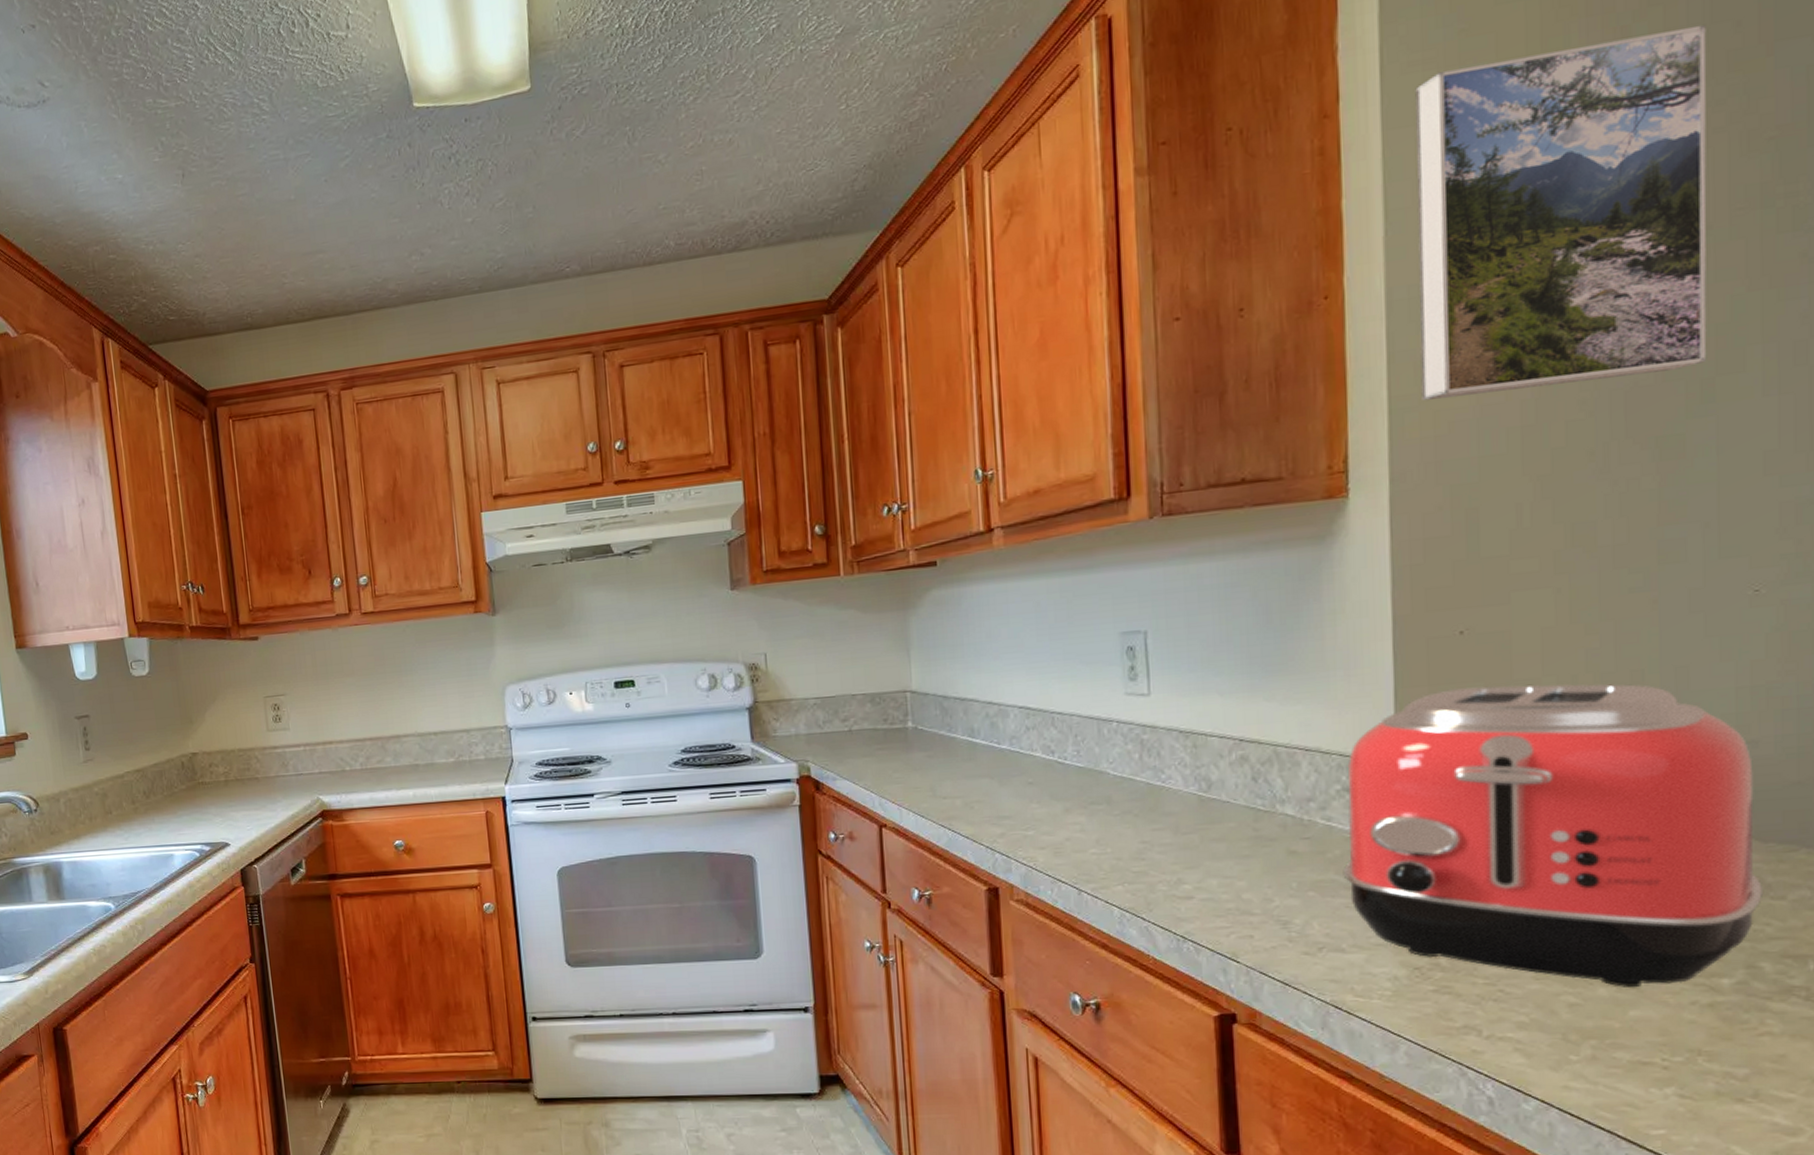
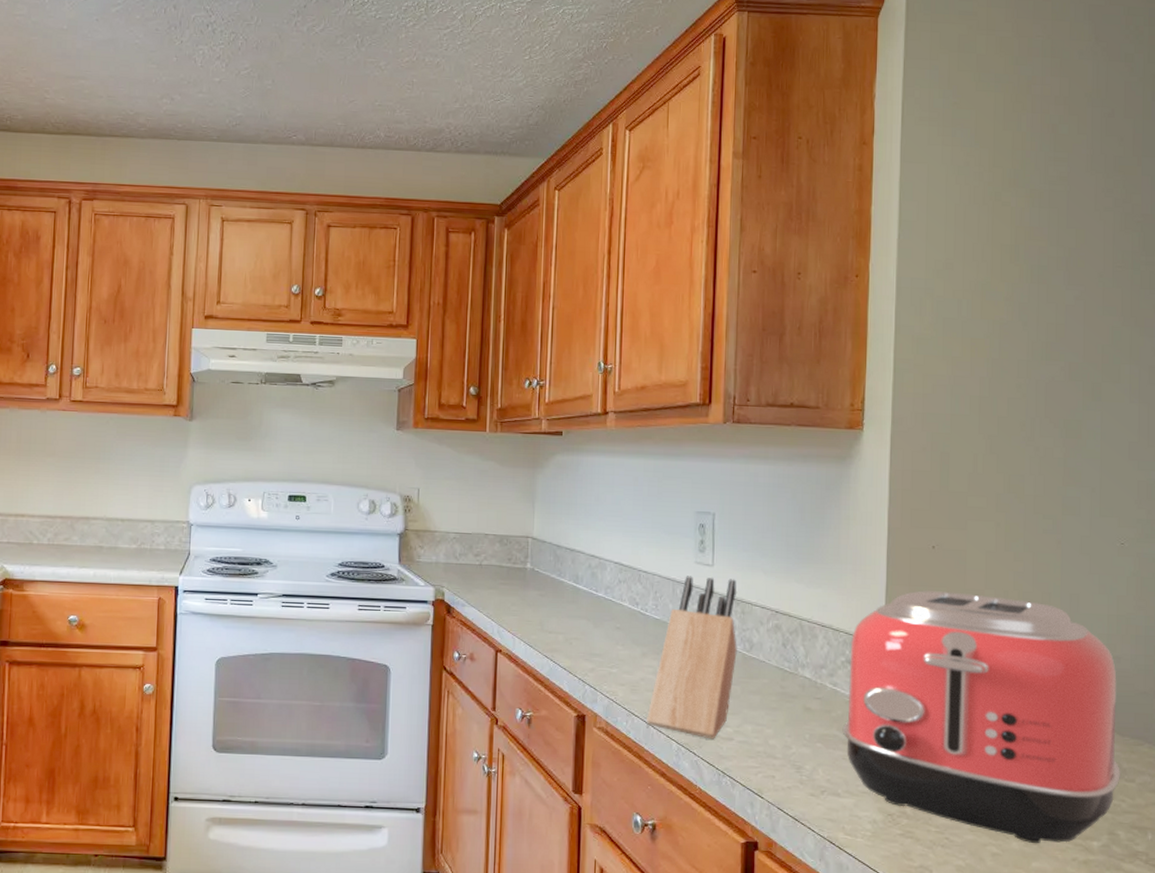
knife block: none [1077,707,1191,900] -> present [647,576,738,740]
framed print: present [1415,24,1707,400] -> none [916,129,1103,373]

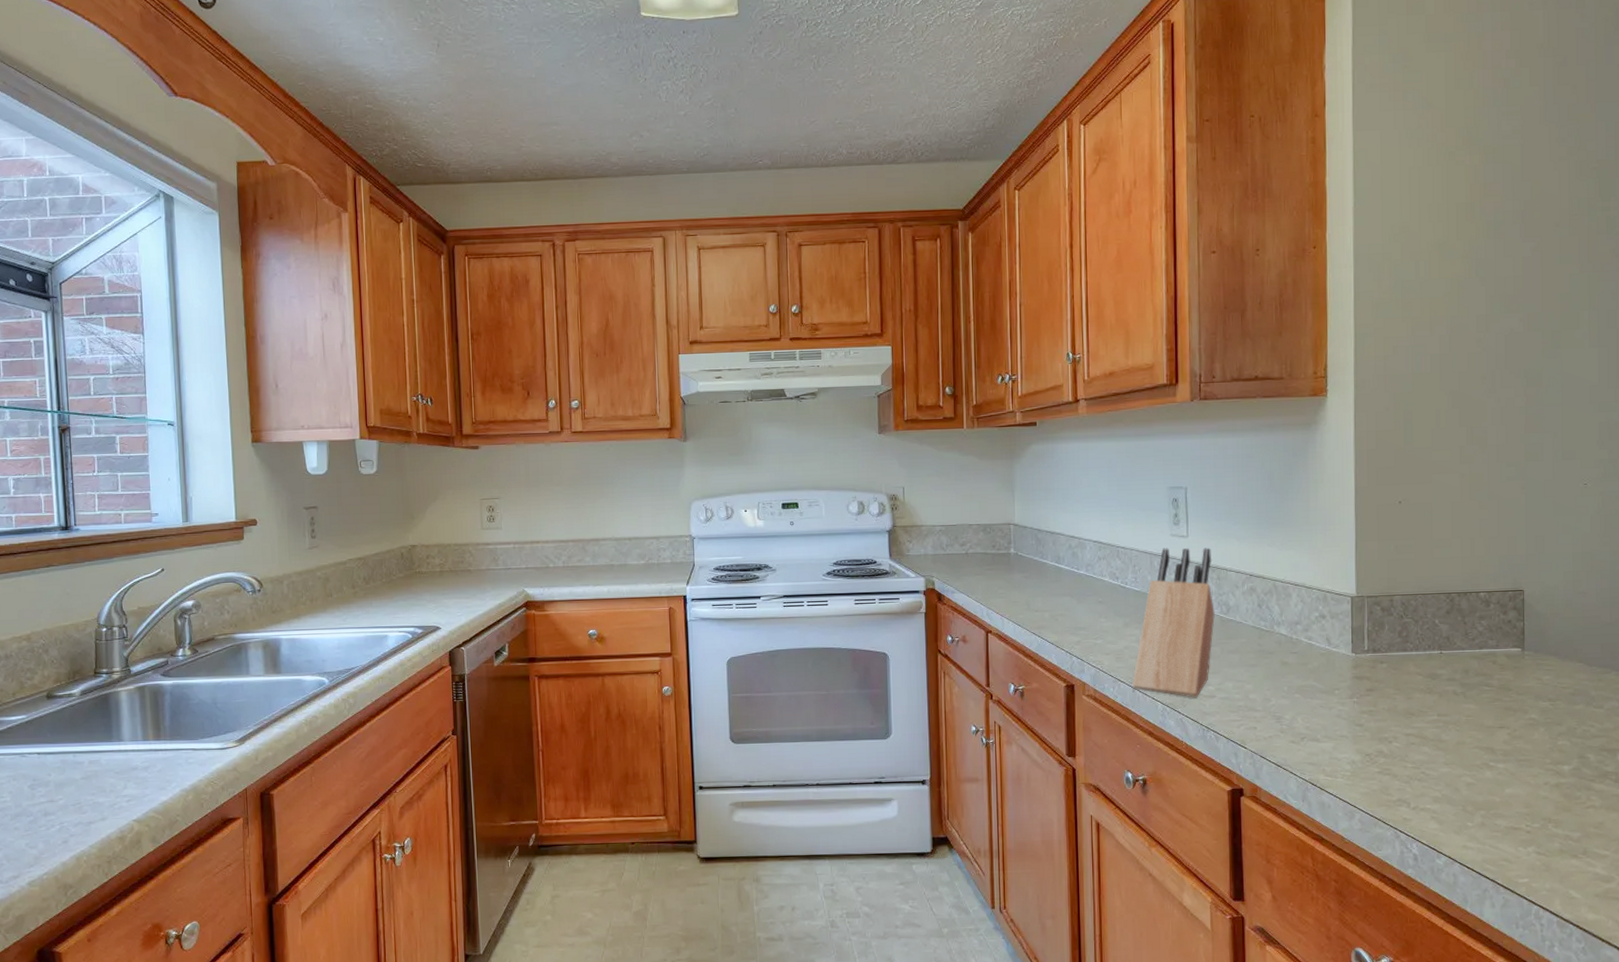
toaster: present [842,589,1120,844] -> none [1319,543,1589,772]

